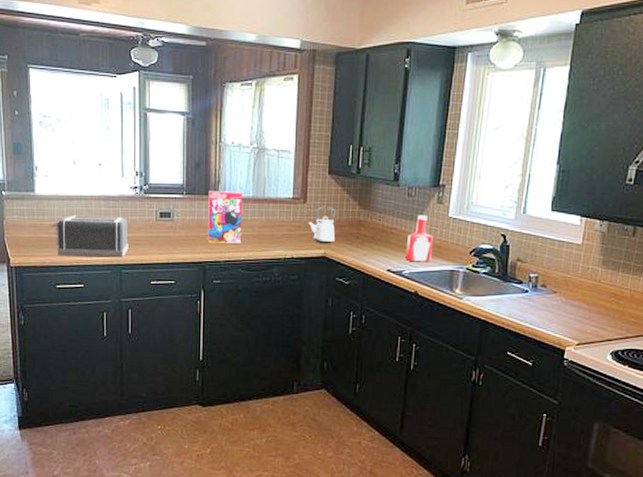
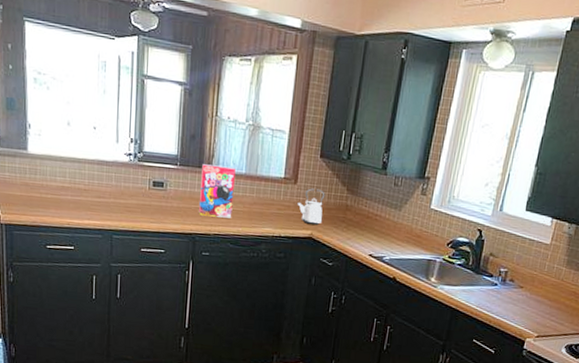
toaster: present [51,215,129,258] -> none [43,176,121,224]
ketchup bottle: present [405,215,434,261] -> none [387,204,415,250]

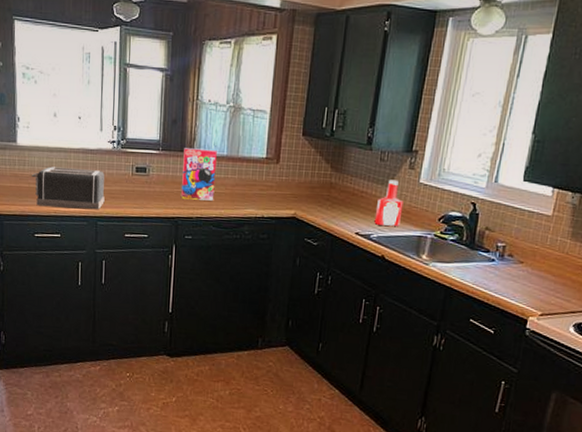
toaster: none [43,176,121,224] -> present [31,166,105,210]
kettle: present [297,188,325,225] -> none [280,167,309,204]
ketchup bottle: none [387,204,415,250] -> present [374,179,404,226]

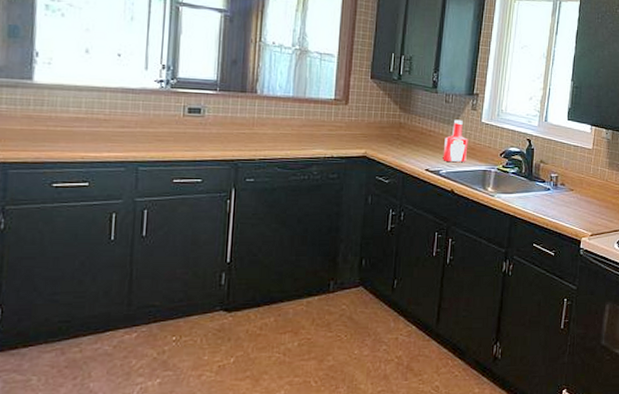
toaster: present [31,166,105,210] -> none [51,107,149,154]
cereal box: present [180,148,217,201] -> none [241,88,282,142]

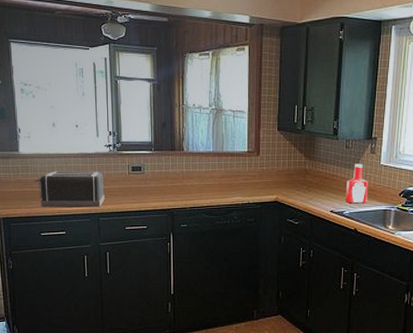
toaster: none [51,107,149,154] -> present [34,171,105,208]

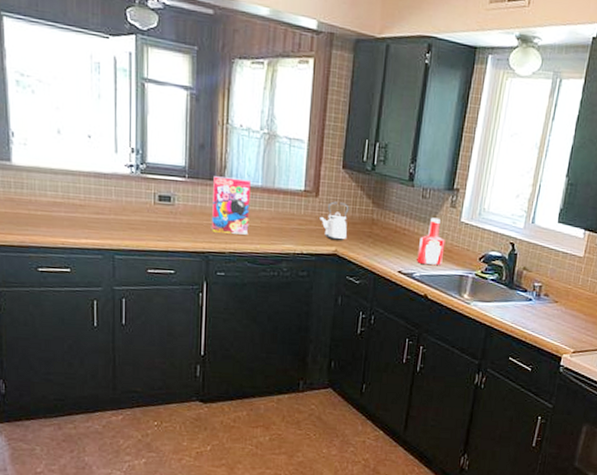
toaster: present [34,171,105,208] -> none [31,191,123,242]
cereal box: none [174,147,205,192] -> present [211,176,251,235]
kettle: none [262,158,286,189] -> present [319,201,349,240]

